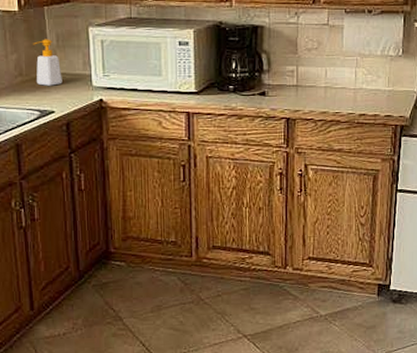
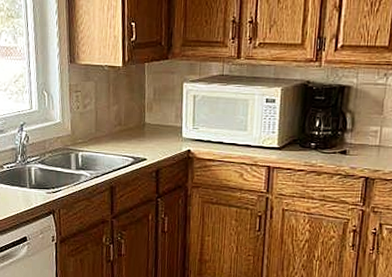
soap bottle: present [33,39,62,86] -> none [133,92,156,136]

